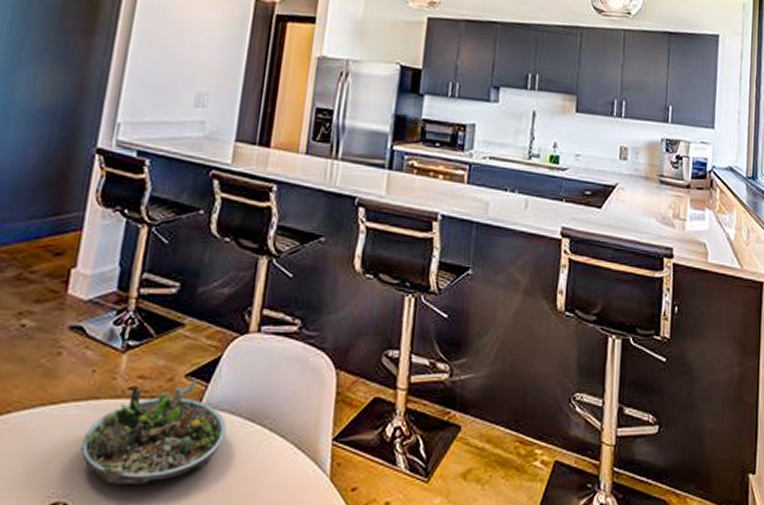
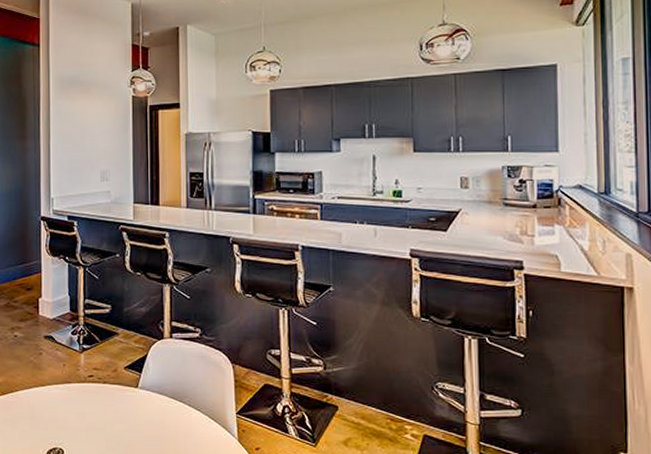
succulent planter: present [81,379,227,484] -> none [65,370,158,439]

